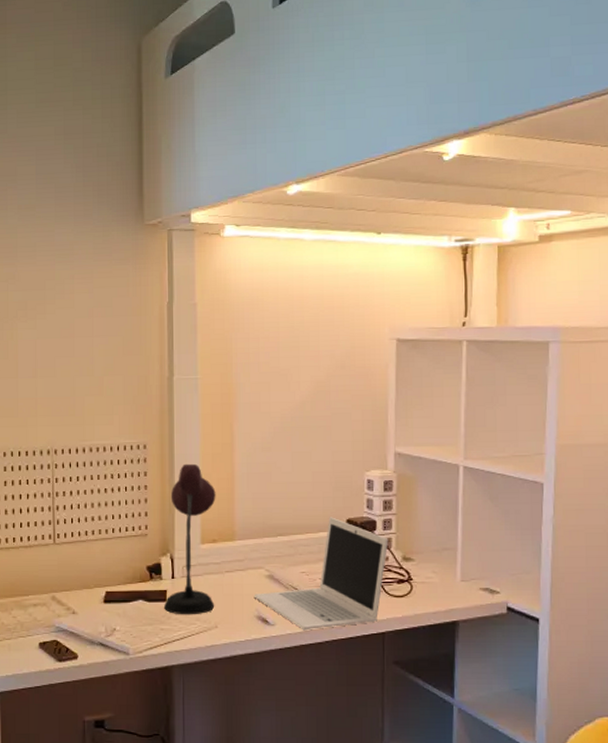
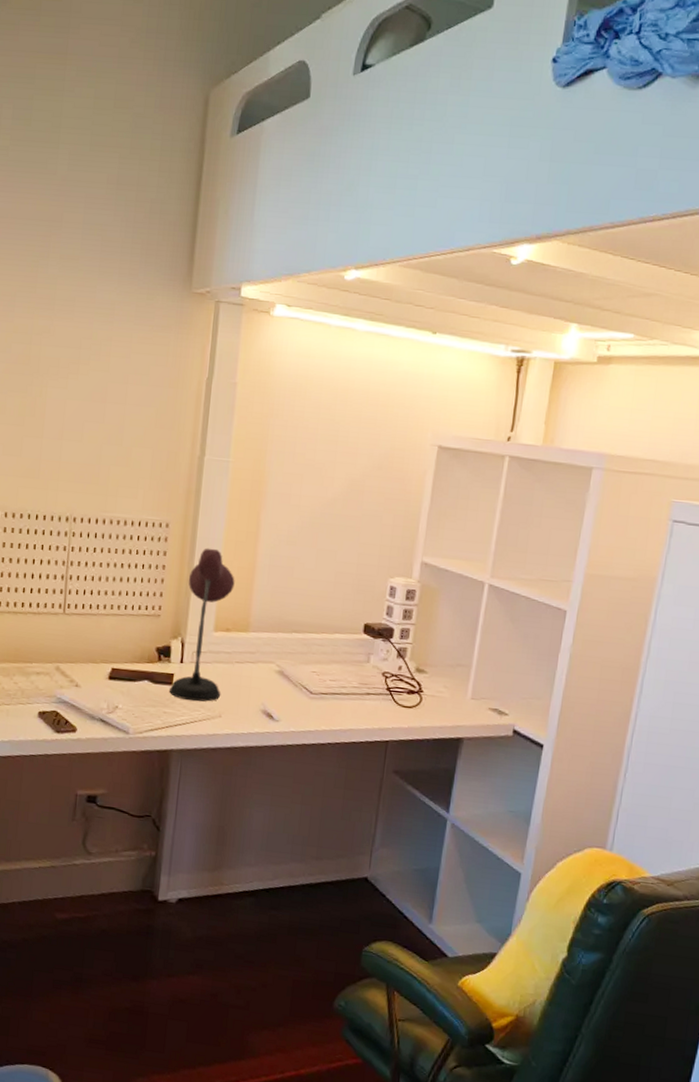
laptop: present [253,517,389,629] -> none [261,619,404,730]

